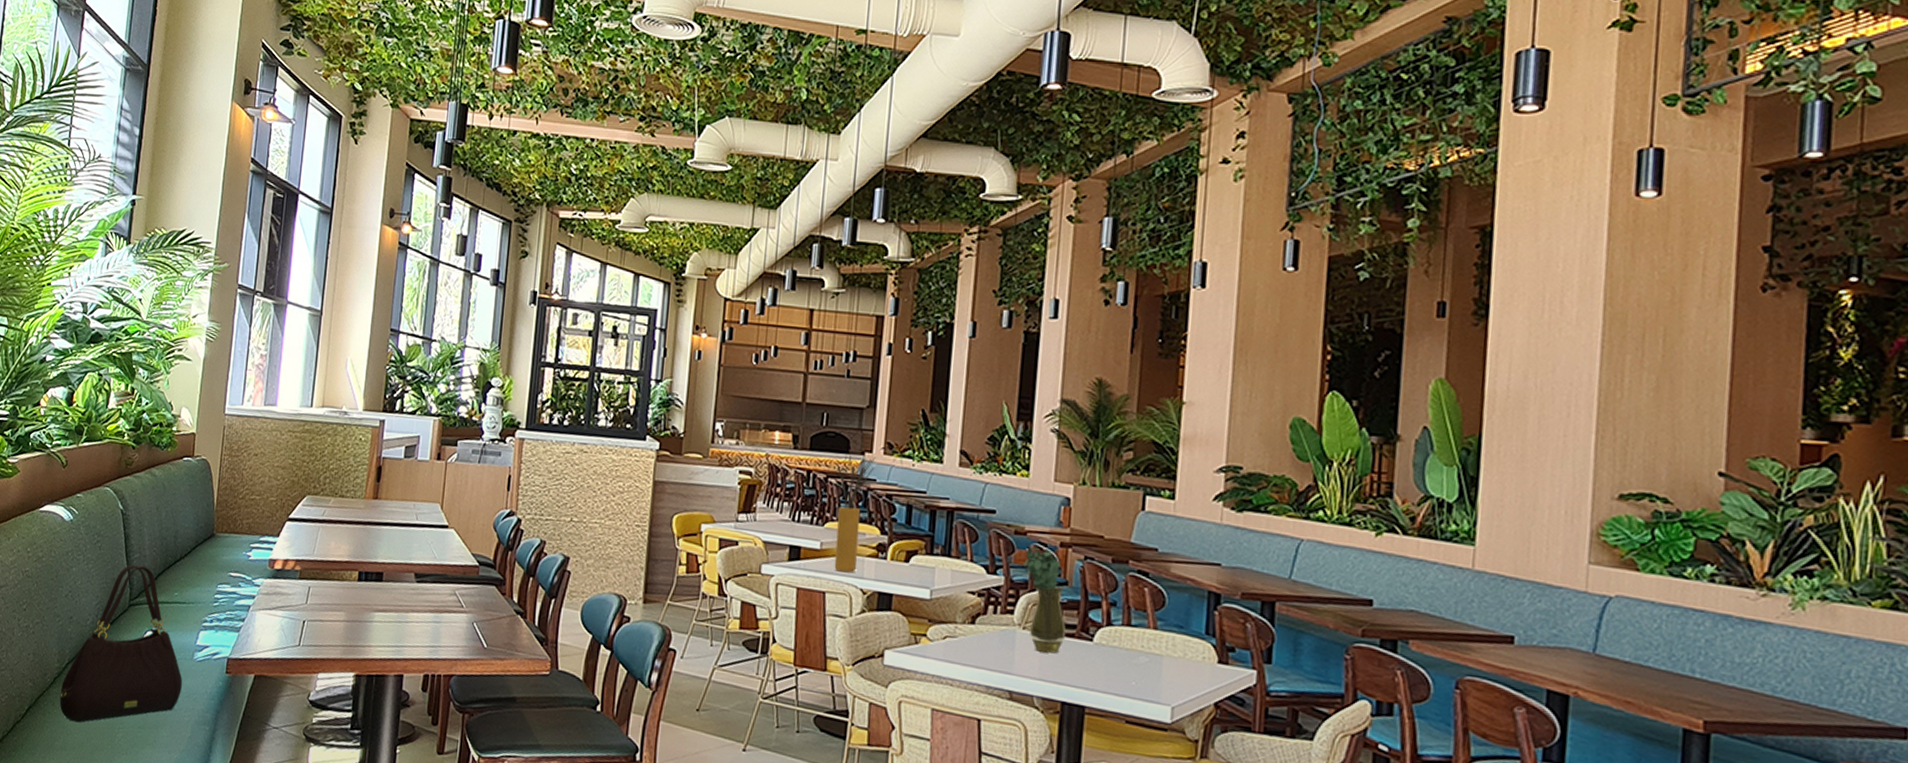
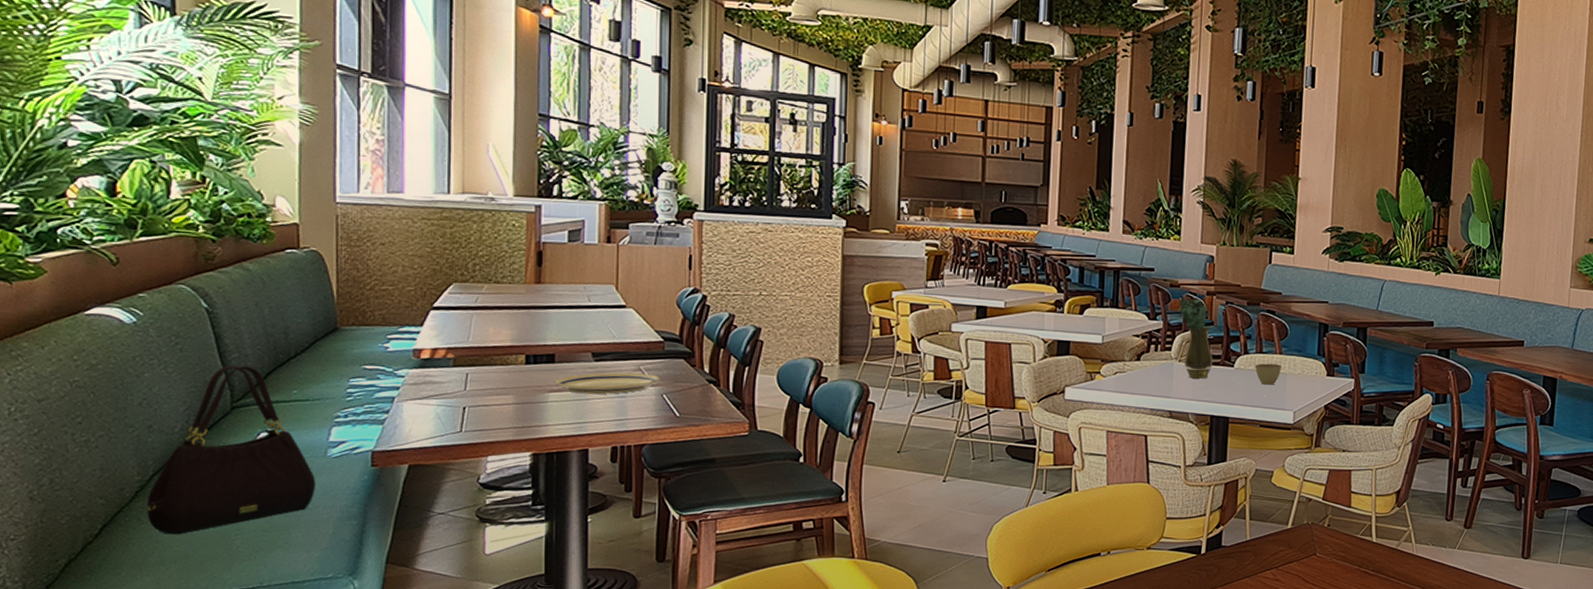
plate: none [380,595,472,619] -> present [554,372,660,395]
vase: present [834,451,876,573] -> none [1016,223,1051,326]
cup: none [1120,639,1156,669] -> present [1254,363,1281,385]

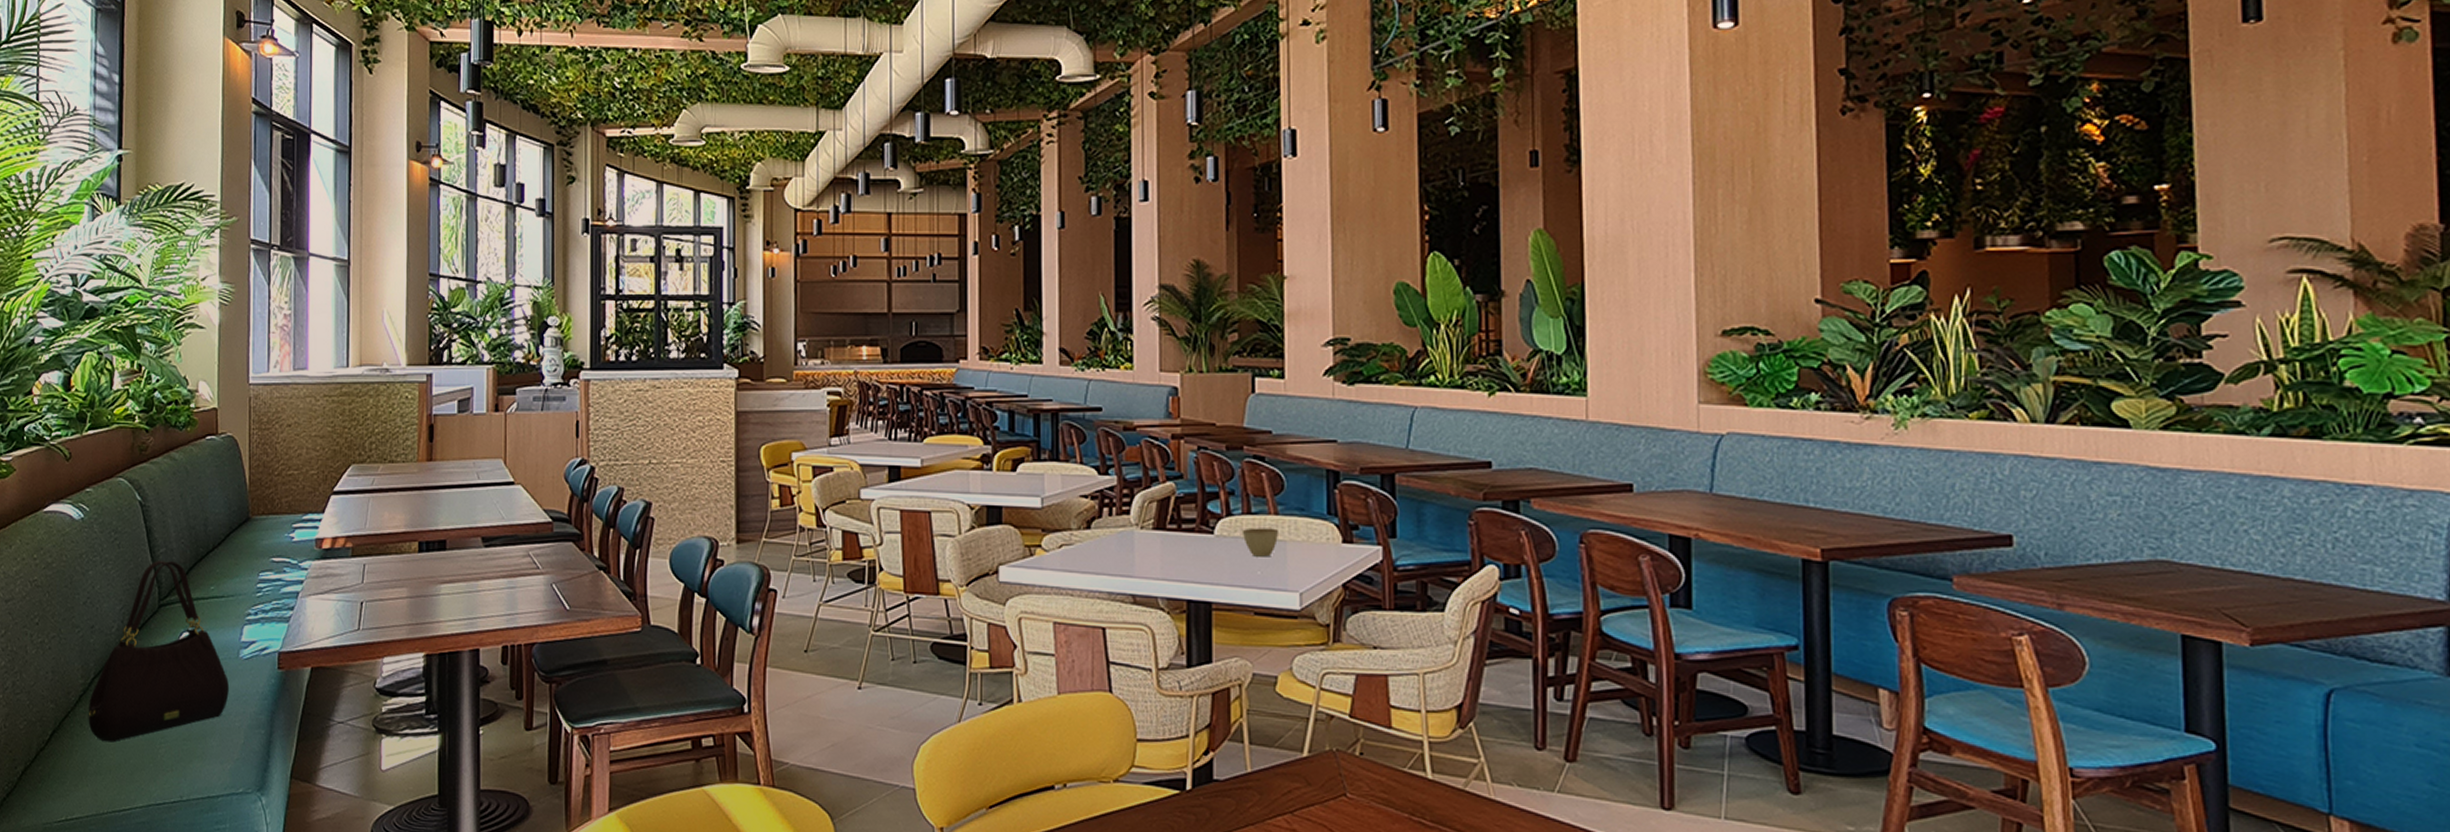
plate: present [554,372,660,395] -> none [446,559,549,586]
vase: present [1178,294,1213,379] -> none [1136,439,1186,551]

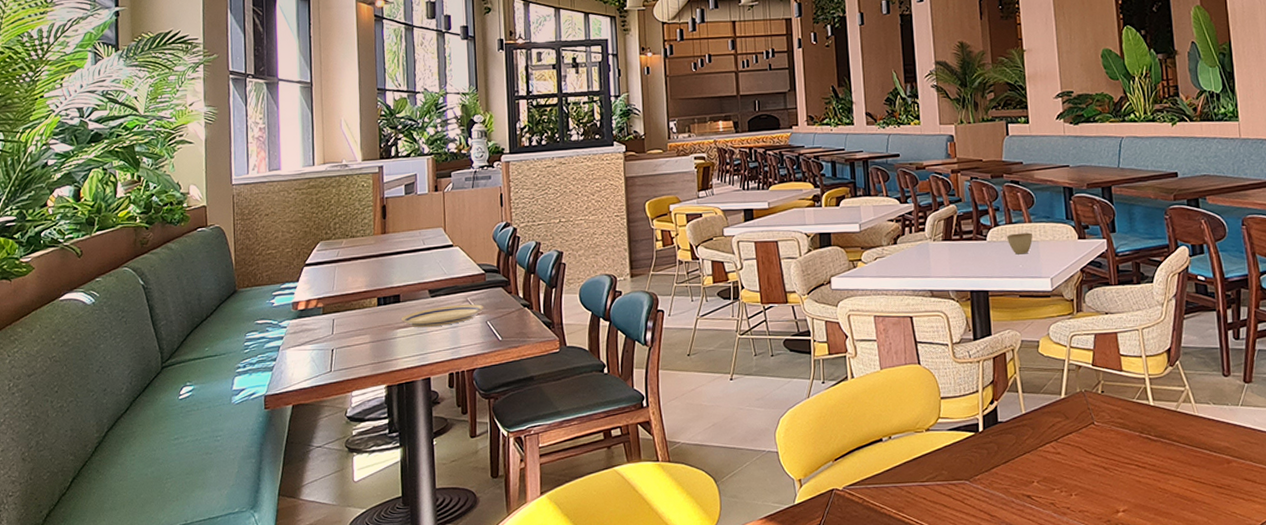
handbag: present [88,561,229,742] -> none [103,331,224,483]
plate: none [446,559,549,586] -> present [400,304,484,328]

